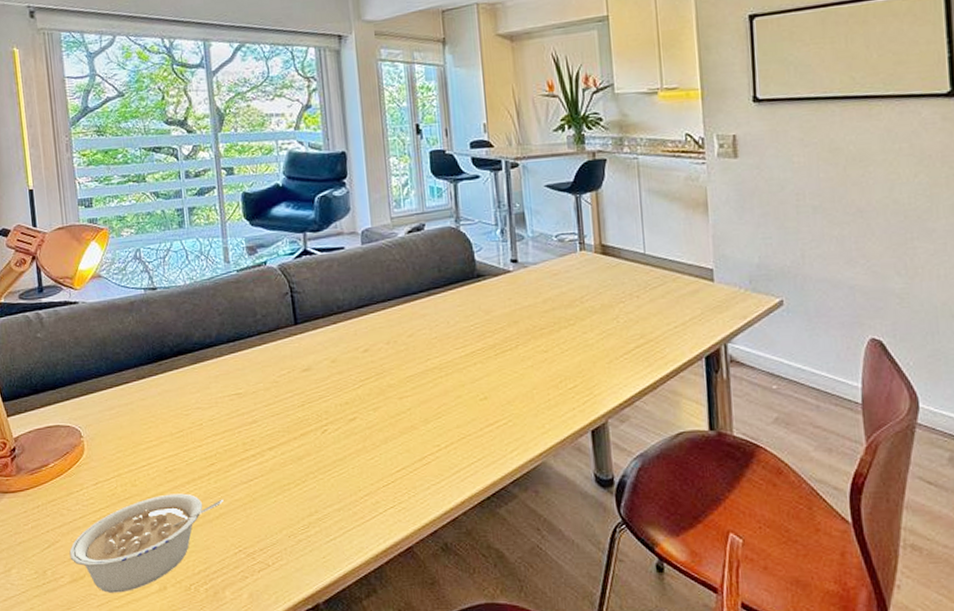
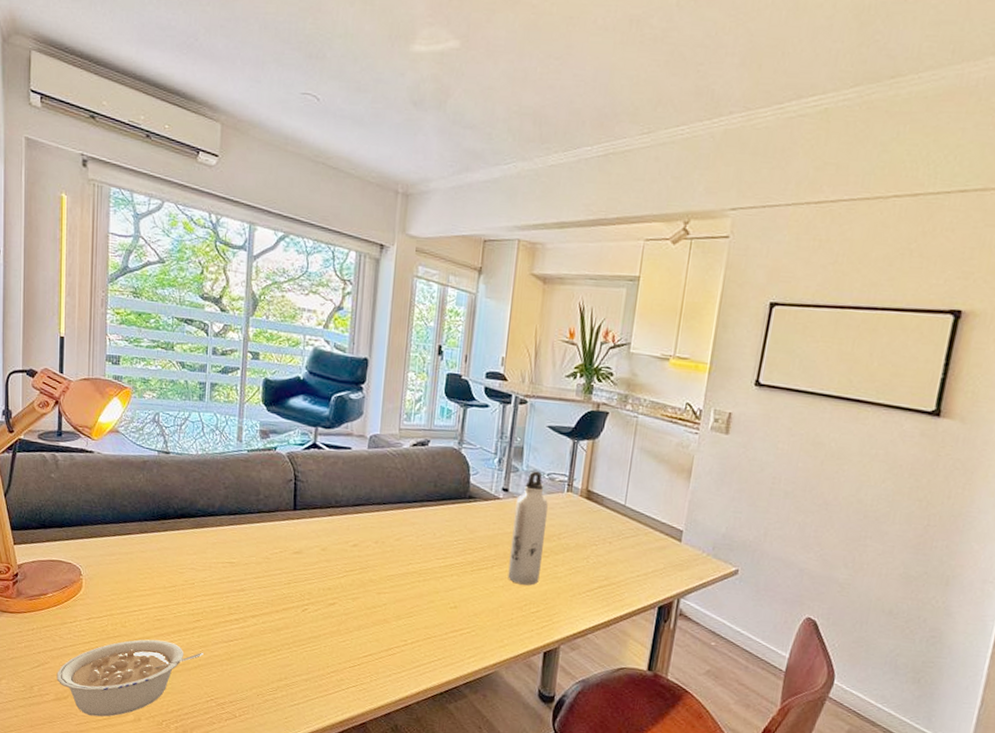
water bottle: none [528,235,570,360] -> present [507,471,548,586]

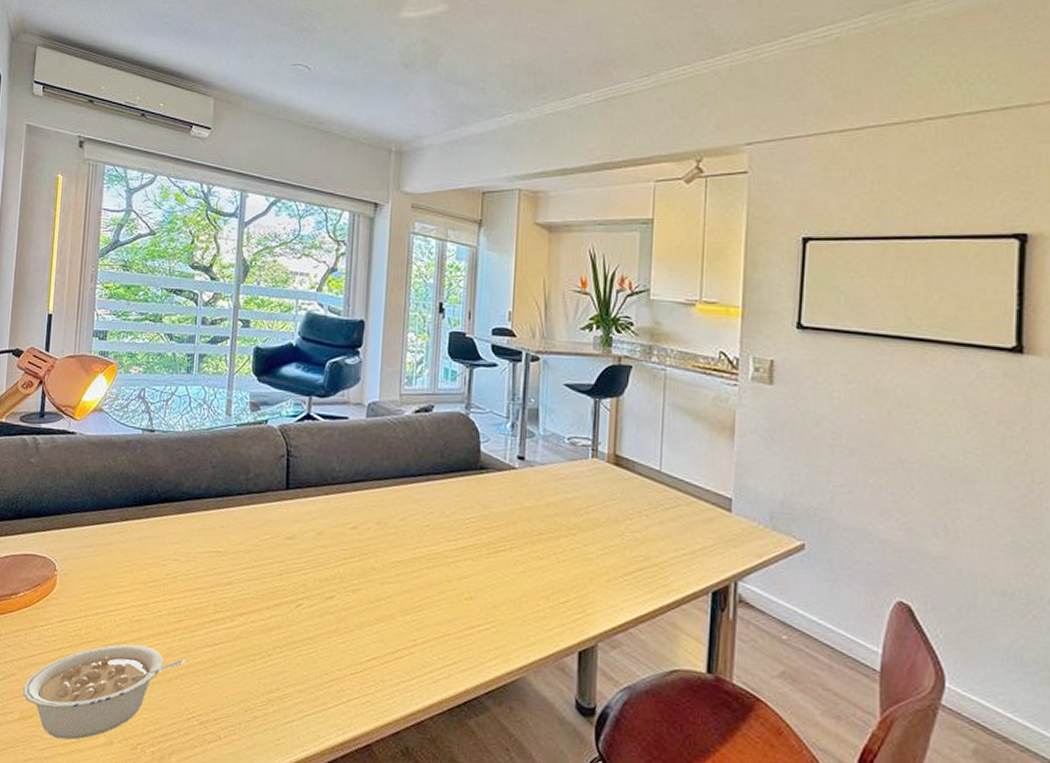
water bottle: present [507,471,548,586] -> none [530,435,571,570]

